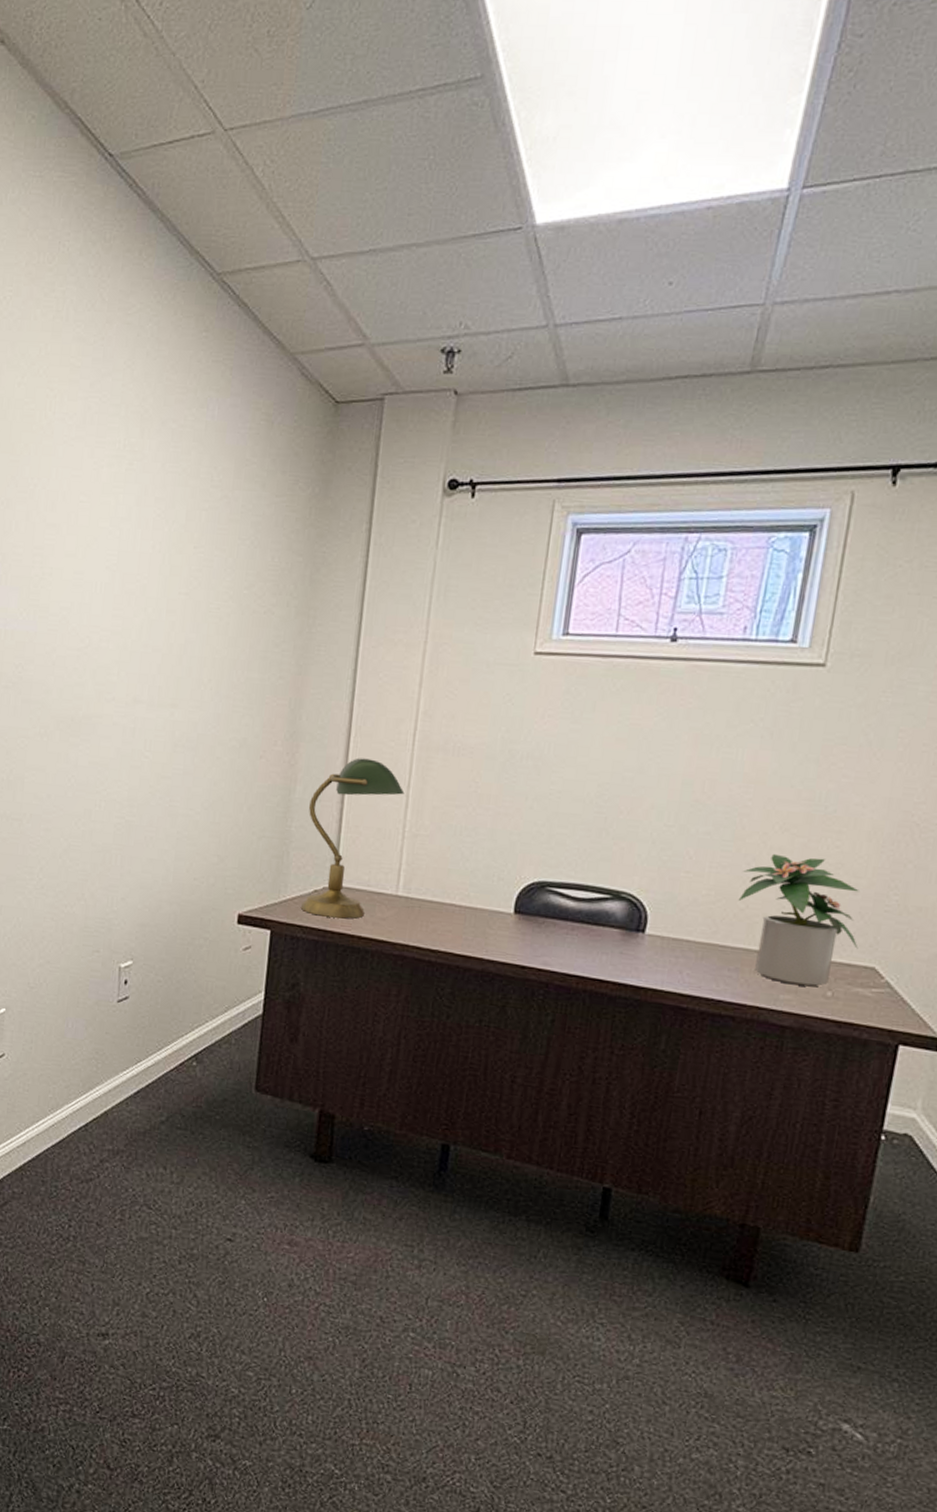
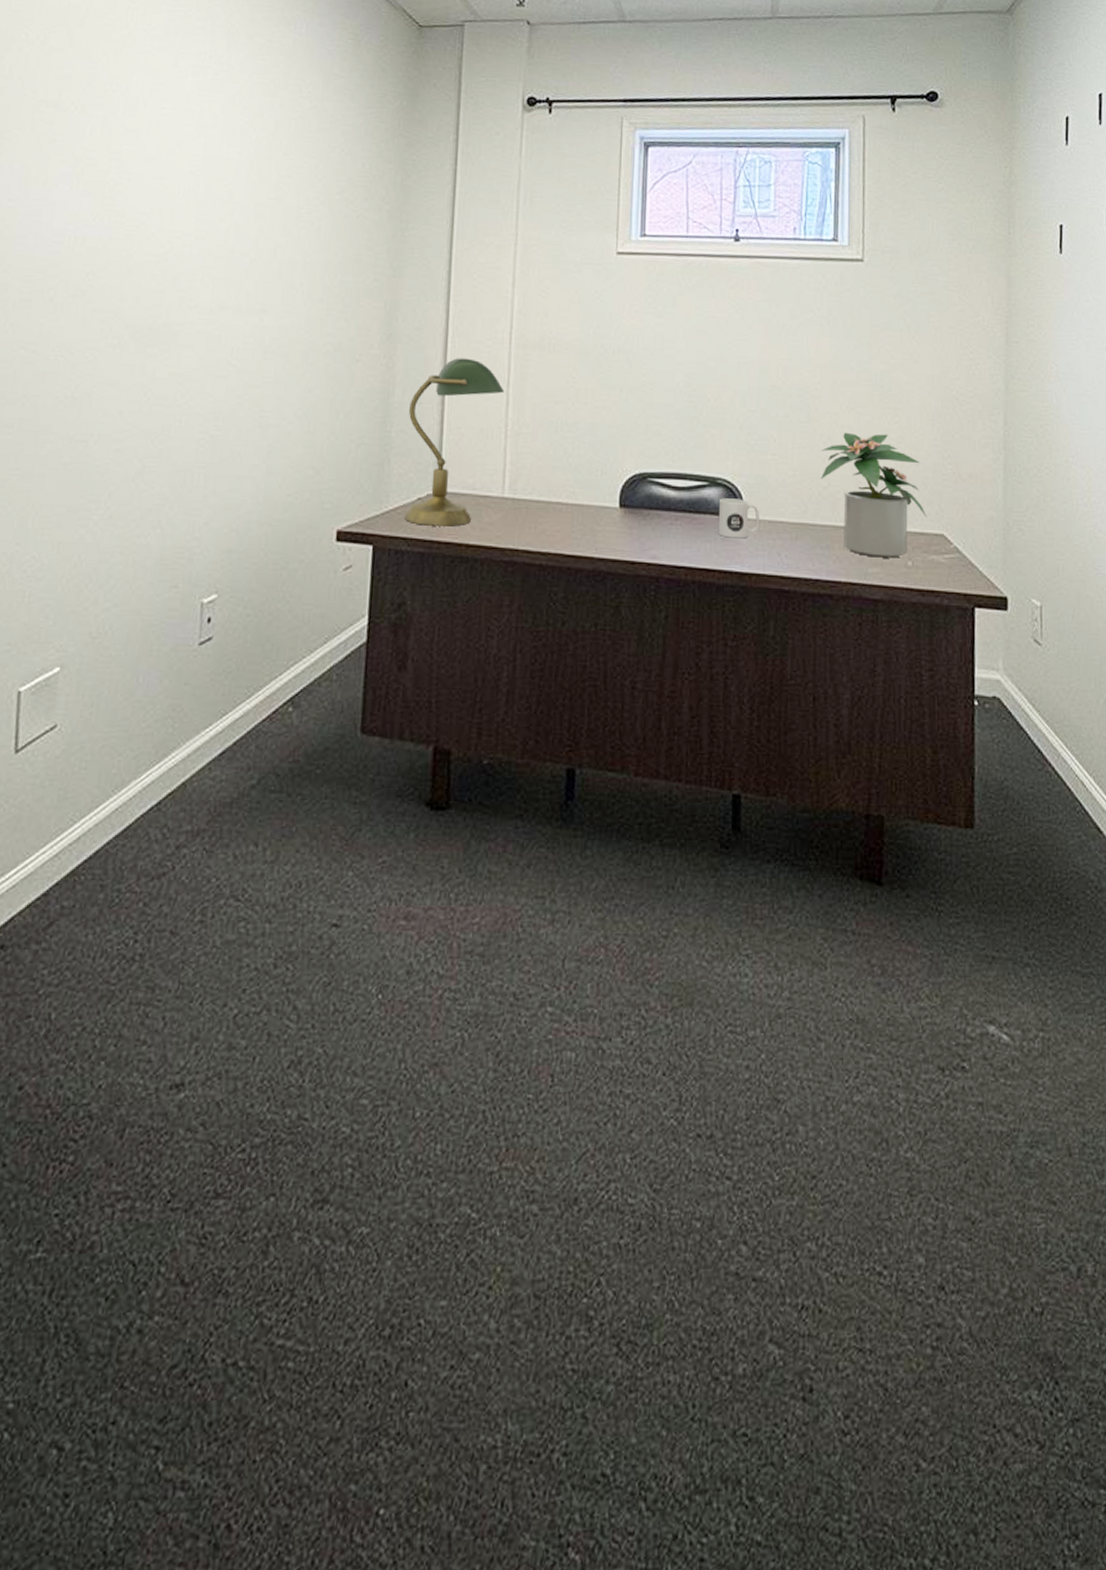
mug: none [616,912,664,954] -> present [718,498,760,539]

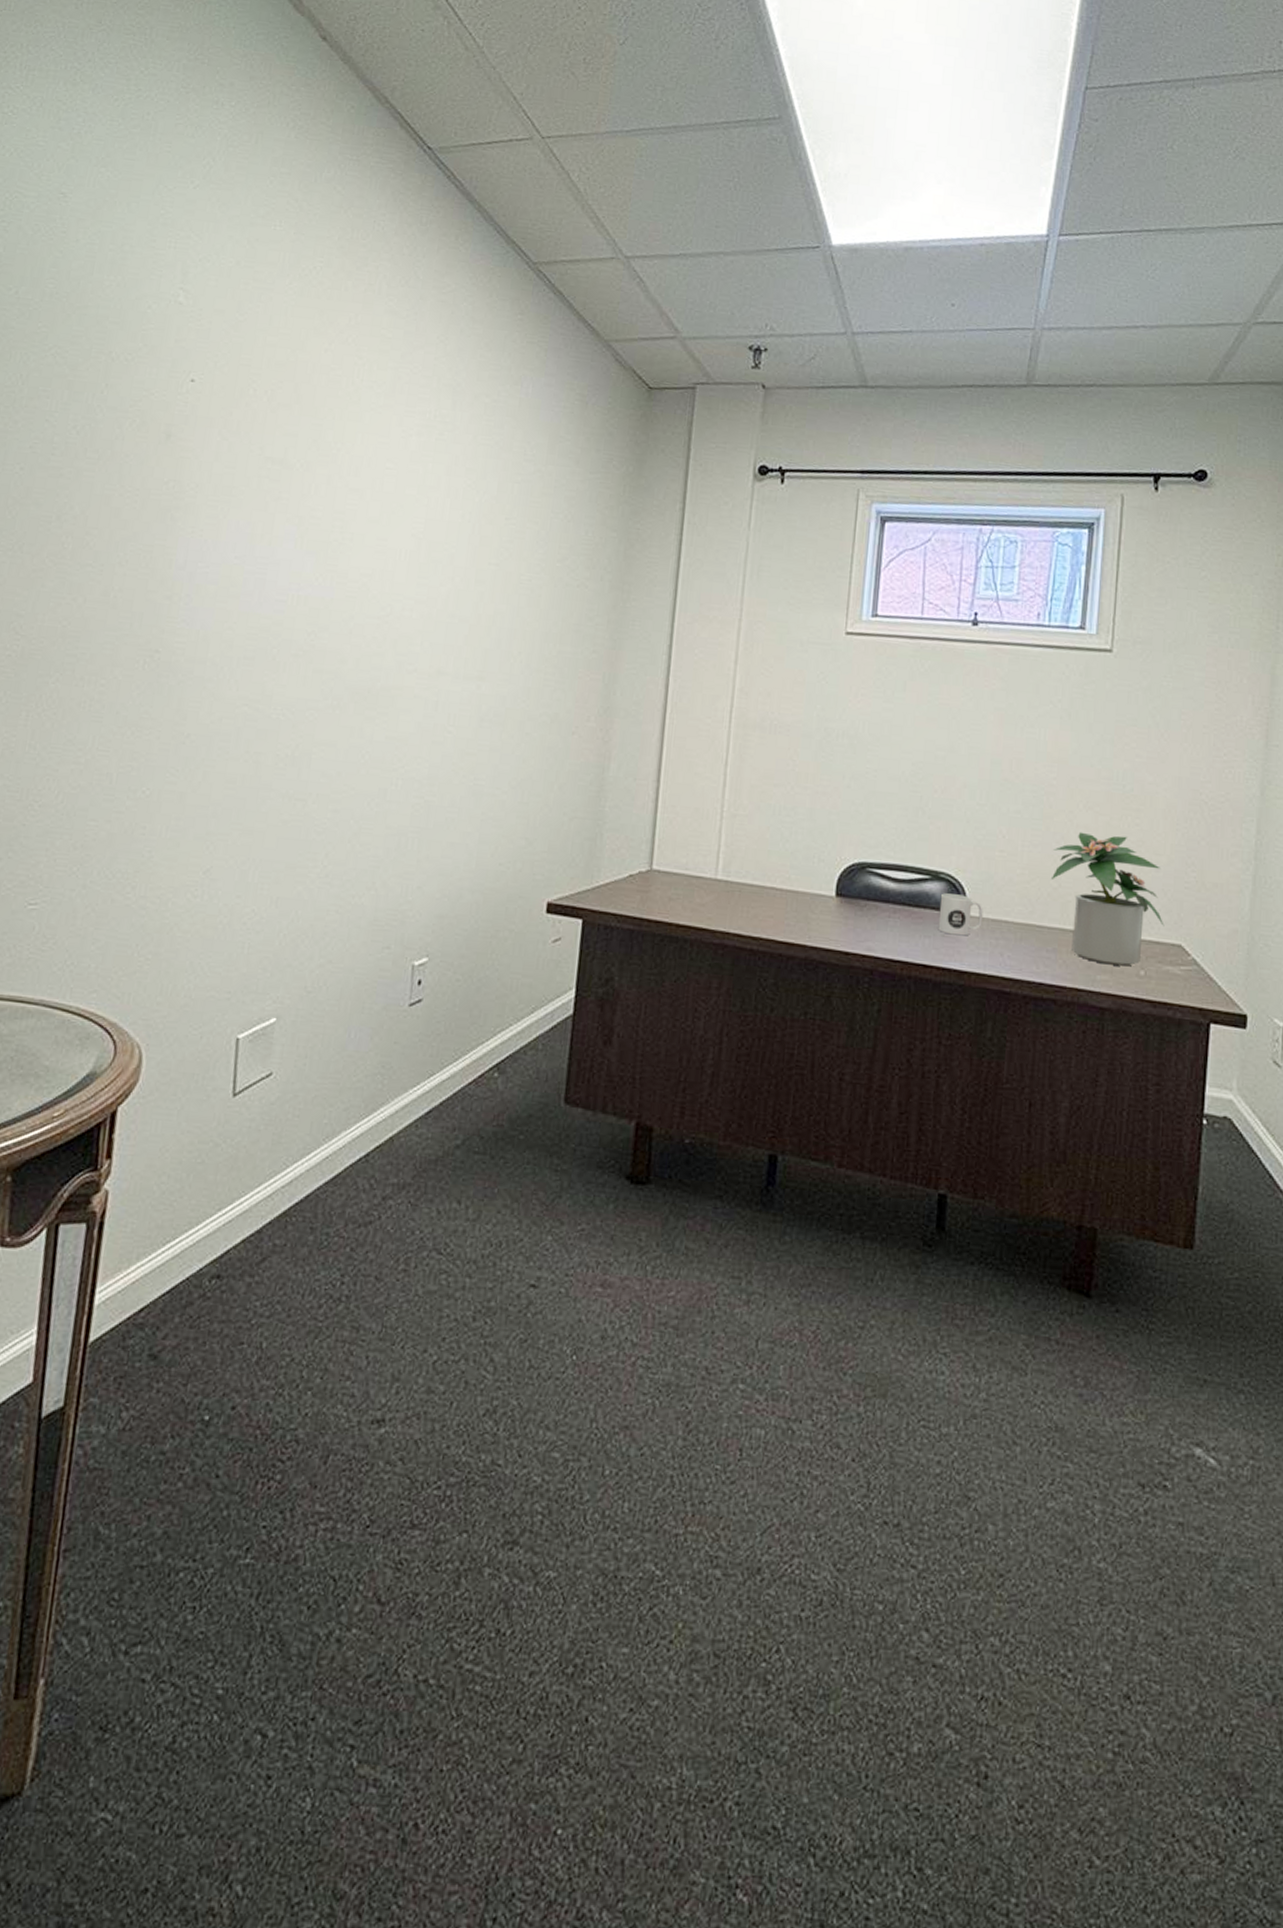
desk lamp: present [405,358,505,527] -> none [615,735,722,906]

